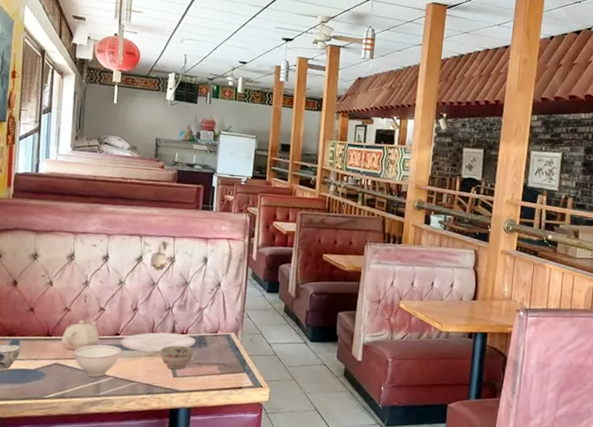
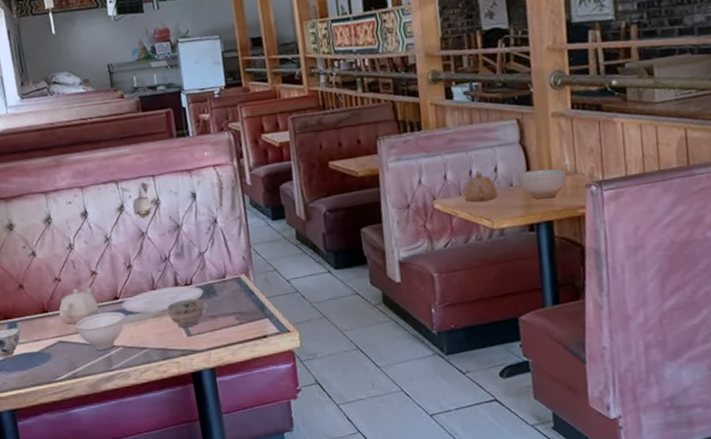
teapot: none [424,284,450,309] -> present [463,171,497,202]
bowl: none [467,290,504,315] -> present [518,168,567,199]

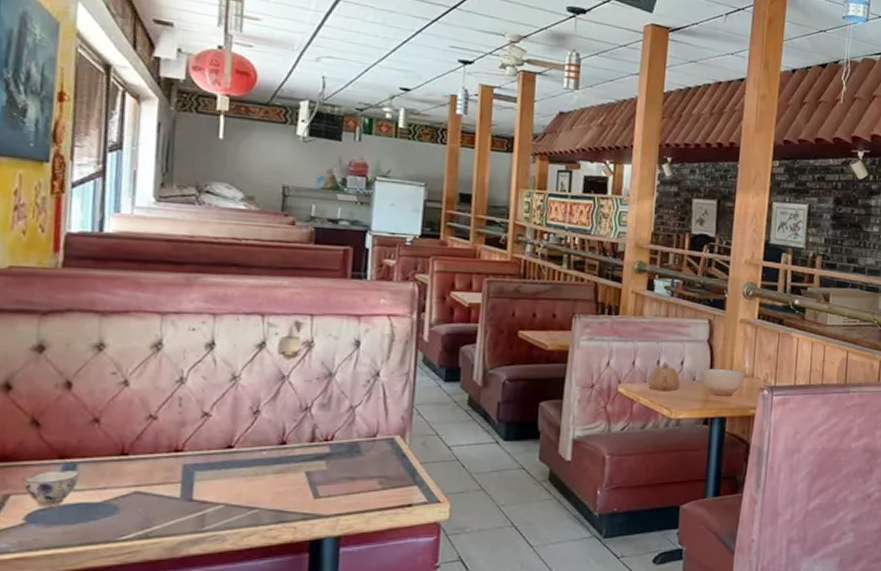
teapot: present [59,287,99,324] -> none [144,430,204,473]
bowl: present [75,311,126,351] -> none [164,462,237,507]
plate: present [121,285,204,313] -> none [234,440,346,468]
teacup: present [167,298,210,328] -> none [294,456,350,489]

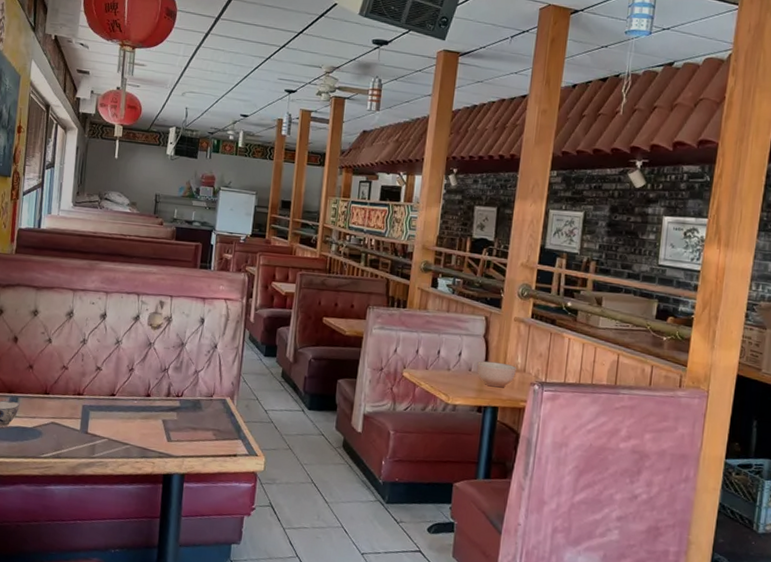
teapot: present [648,362,680,392] -> none [429,352,458,379]

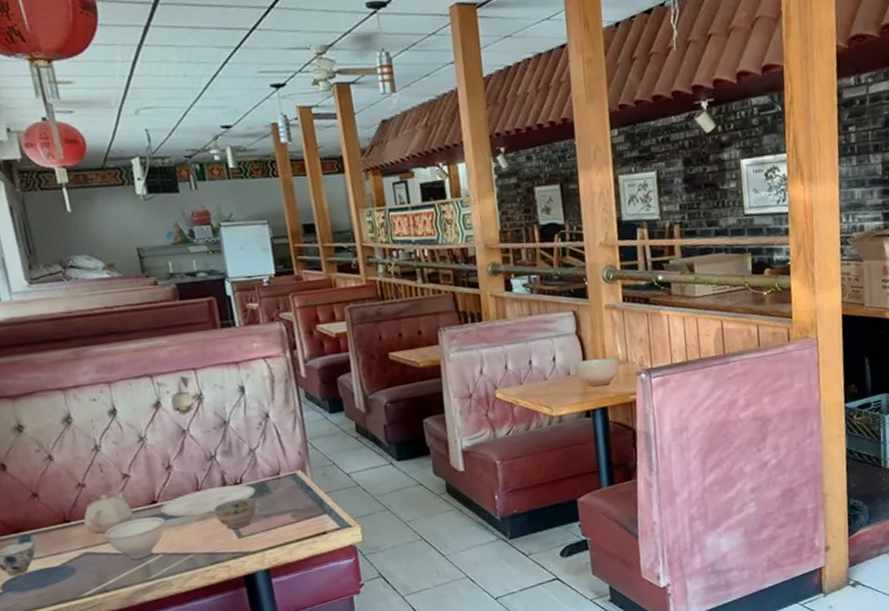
teapot: none [58,378,96,410] -> present [83,491,133,533]
bowl: none [70,404,117,439] -> present [104,516,165,560]
plate: none [116,394,191,415] -> present [160,484,256,517]
teacup: none [155,408,193,434] -> present [214,497,263,530]

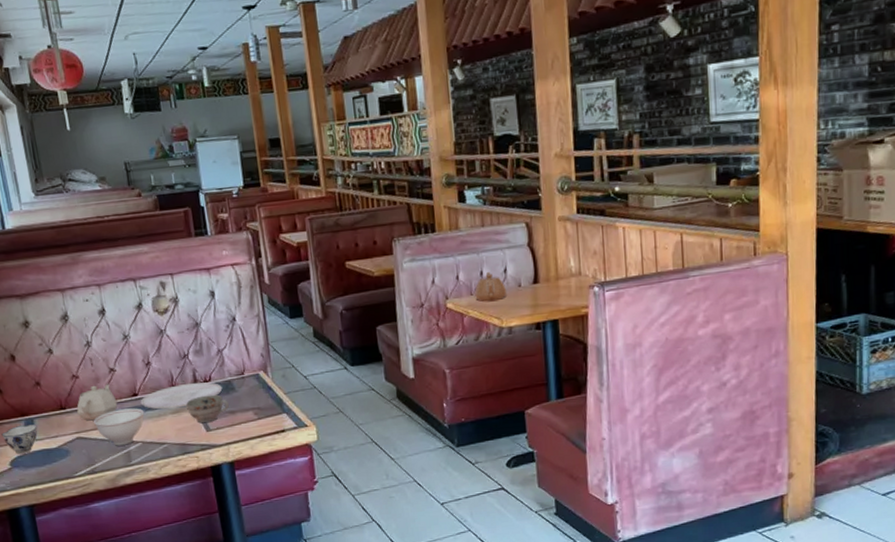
teapot: none [523,361,556,391] -> present [474,272,506,302]
bowl: present [575,357,619,387] -> none [526,270,572,299]

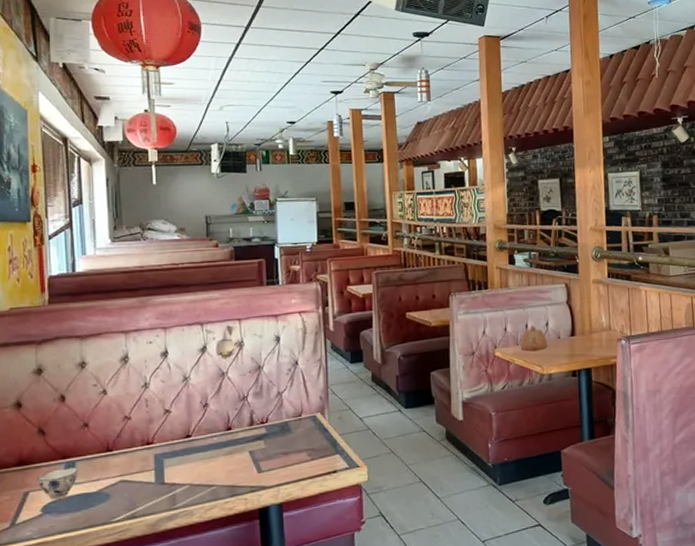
teapot: present [77,384,118,421] -> none [124,425,169,463]
bowl: present [94,408,145,446] -> none [141,449,196,489]
plate: present [140,382,223,409] -> none [193,424,279,451]
teacup: present [186,394,229,424] -> none [240,436,283,465]

